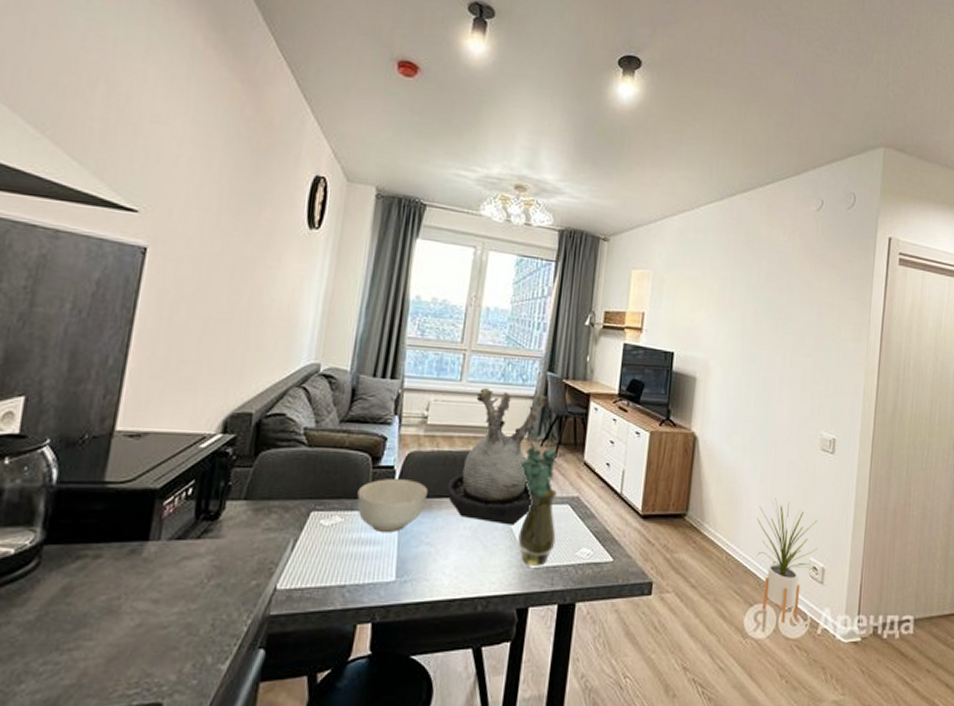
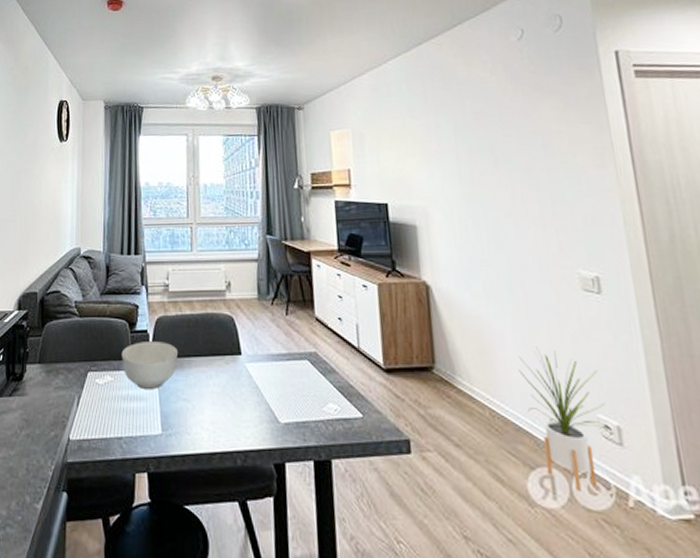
plant: present [447,387,550,526] -> none [194,255,273,382]
vase: present [518,441,558,566] -> none [254,300,301,421]

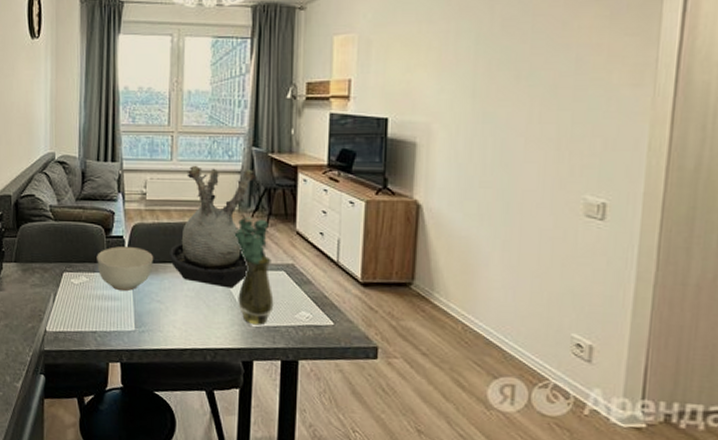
plant: none [194,255,273,382] -> present [170,165,257,289]
vase: none [254,300,301,421] -> present [232,212,274,325]
house plant: present [518,346,607,492] -> none [499,269,583,400]

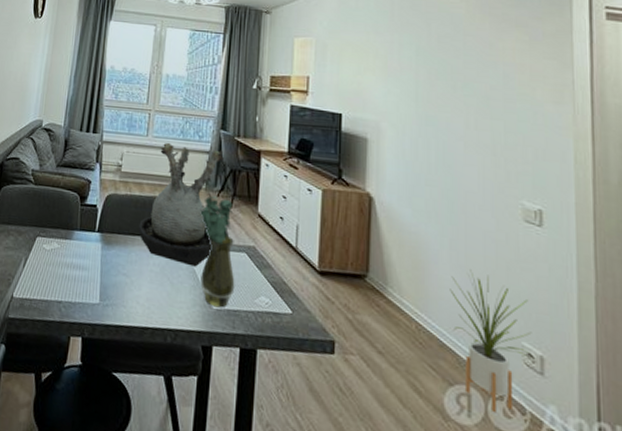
bowl: present [97,246,154,291] -> none [69,215,124,261]
house plant: none [499,269,583,400] -> present [450,269,532,414]

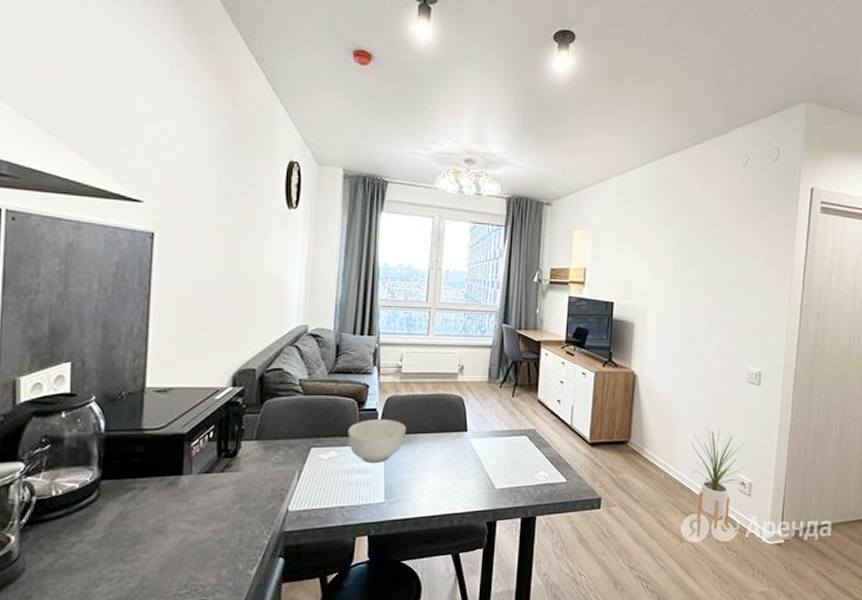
bowl: none [69,215,124,261] -> present [348,418,407,464]
plant: present [138,142,224,267] -> none [422,339,506,455]
vase: present [199,191,235,308] -> none [482,383,517,487]

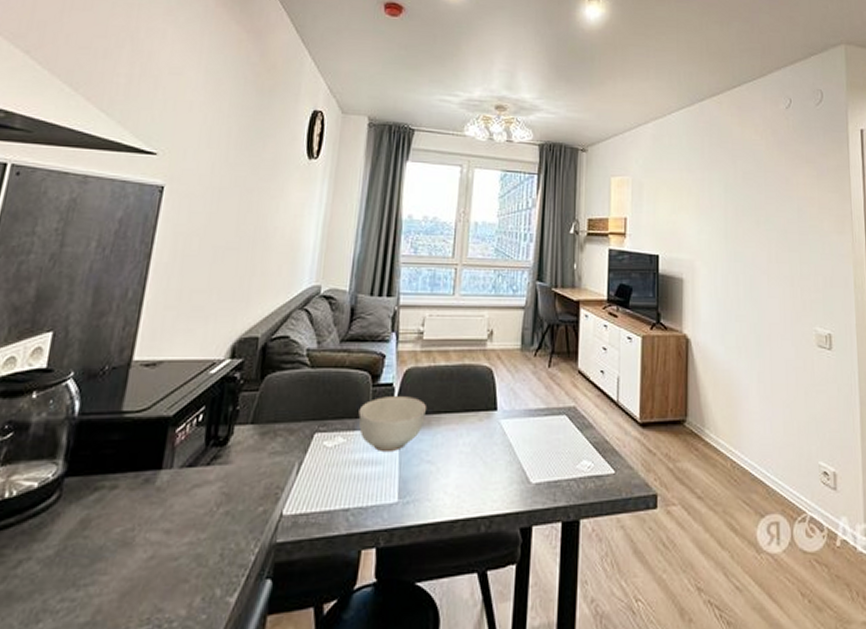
house plant: present [691,425,746,530] -> none [759,399,826,536]

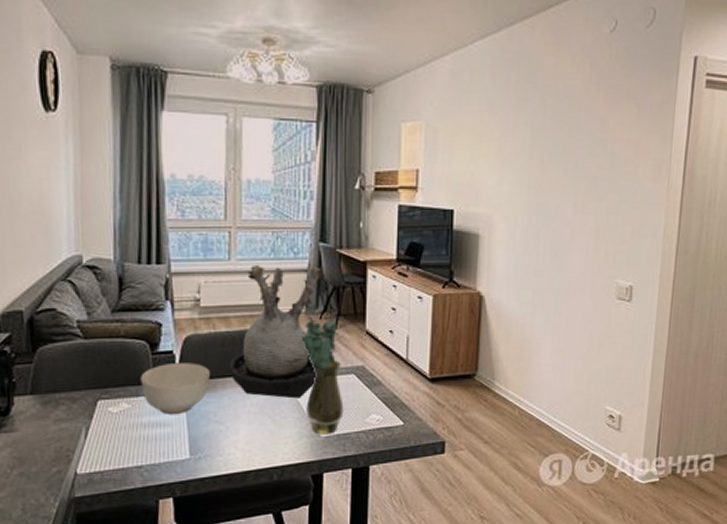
plant: none [445,300,541,439] -> present [229,264,325,399]
vase: none [514,351,555,481] -> present [299,314,344,435]

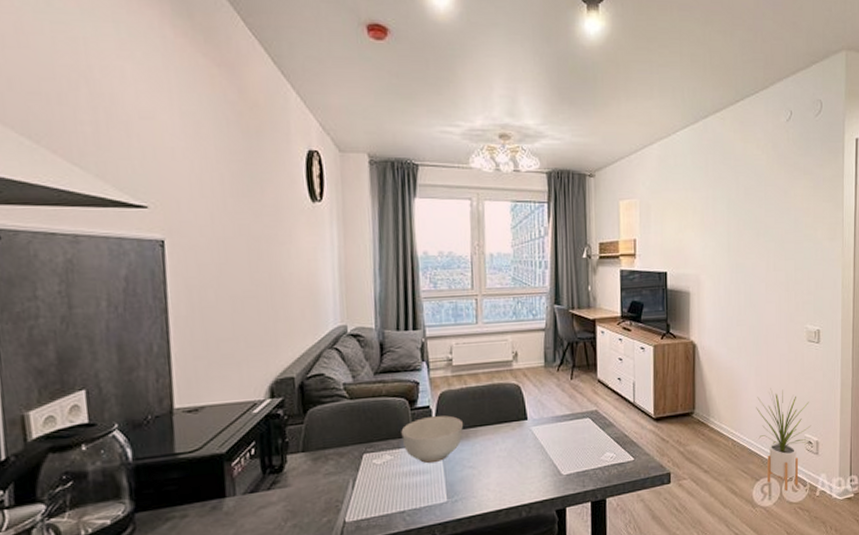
plant: present [229,264,325,399] -> none [480,325,560,443]
vase: present [299,314,344,435] -> none [540,367,582,473]
house plant: none [550,351,614,471] -> present [756,388,811,492]

